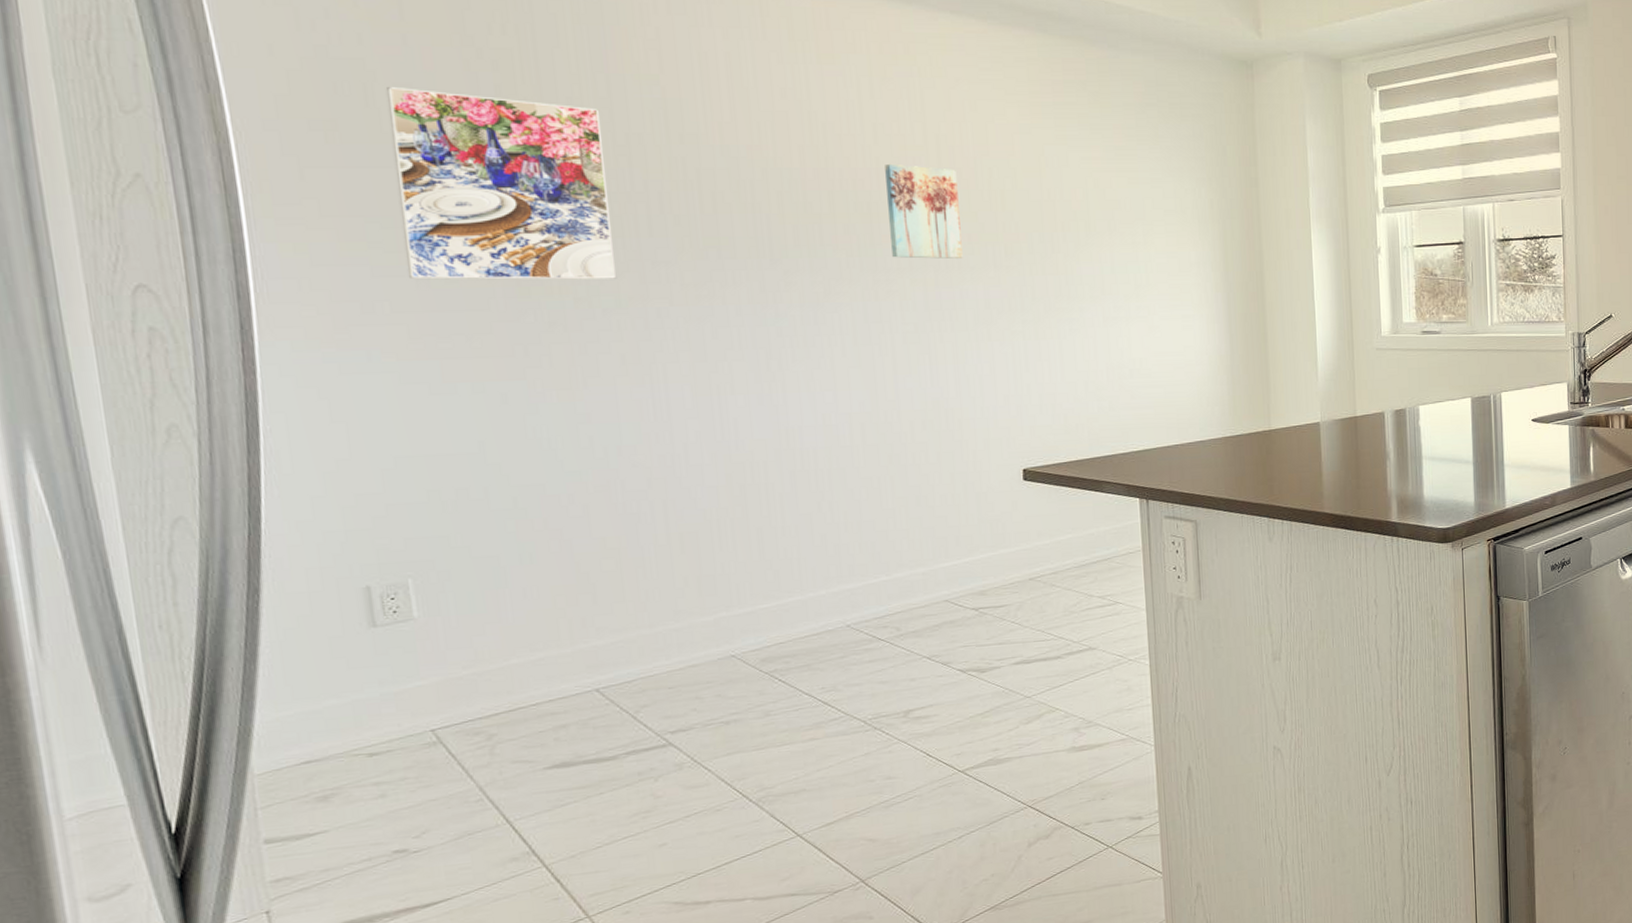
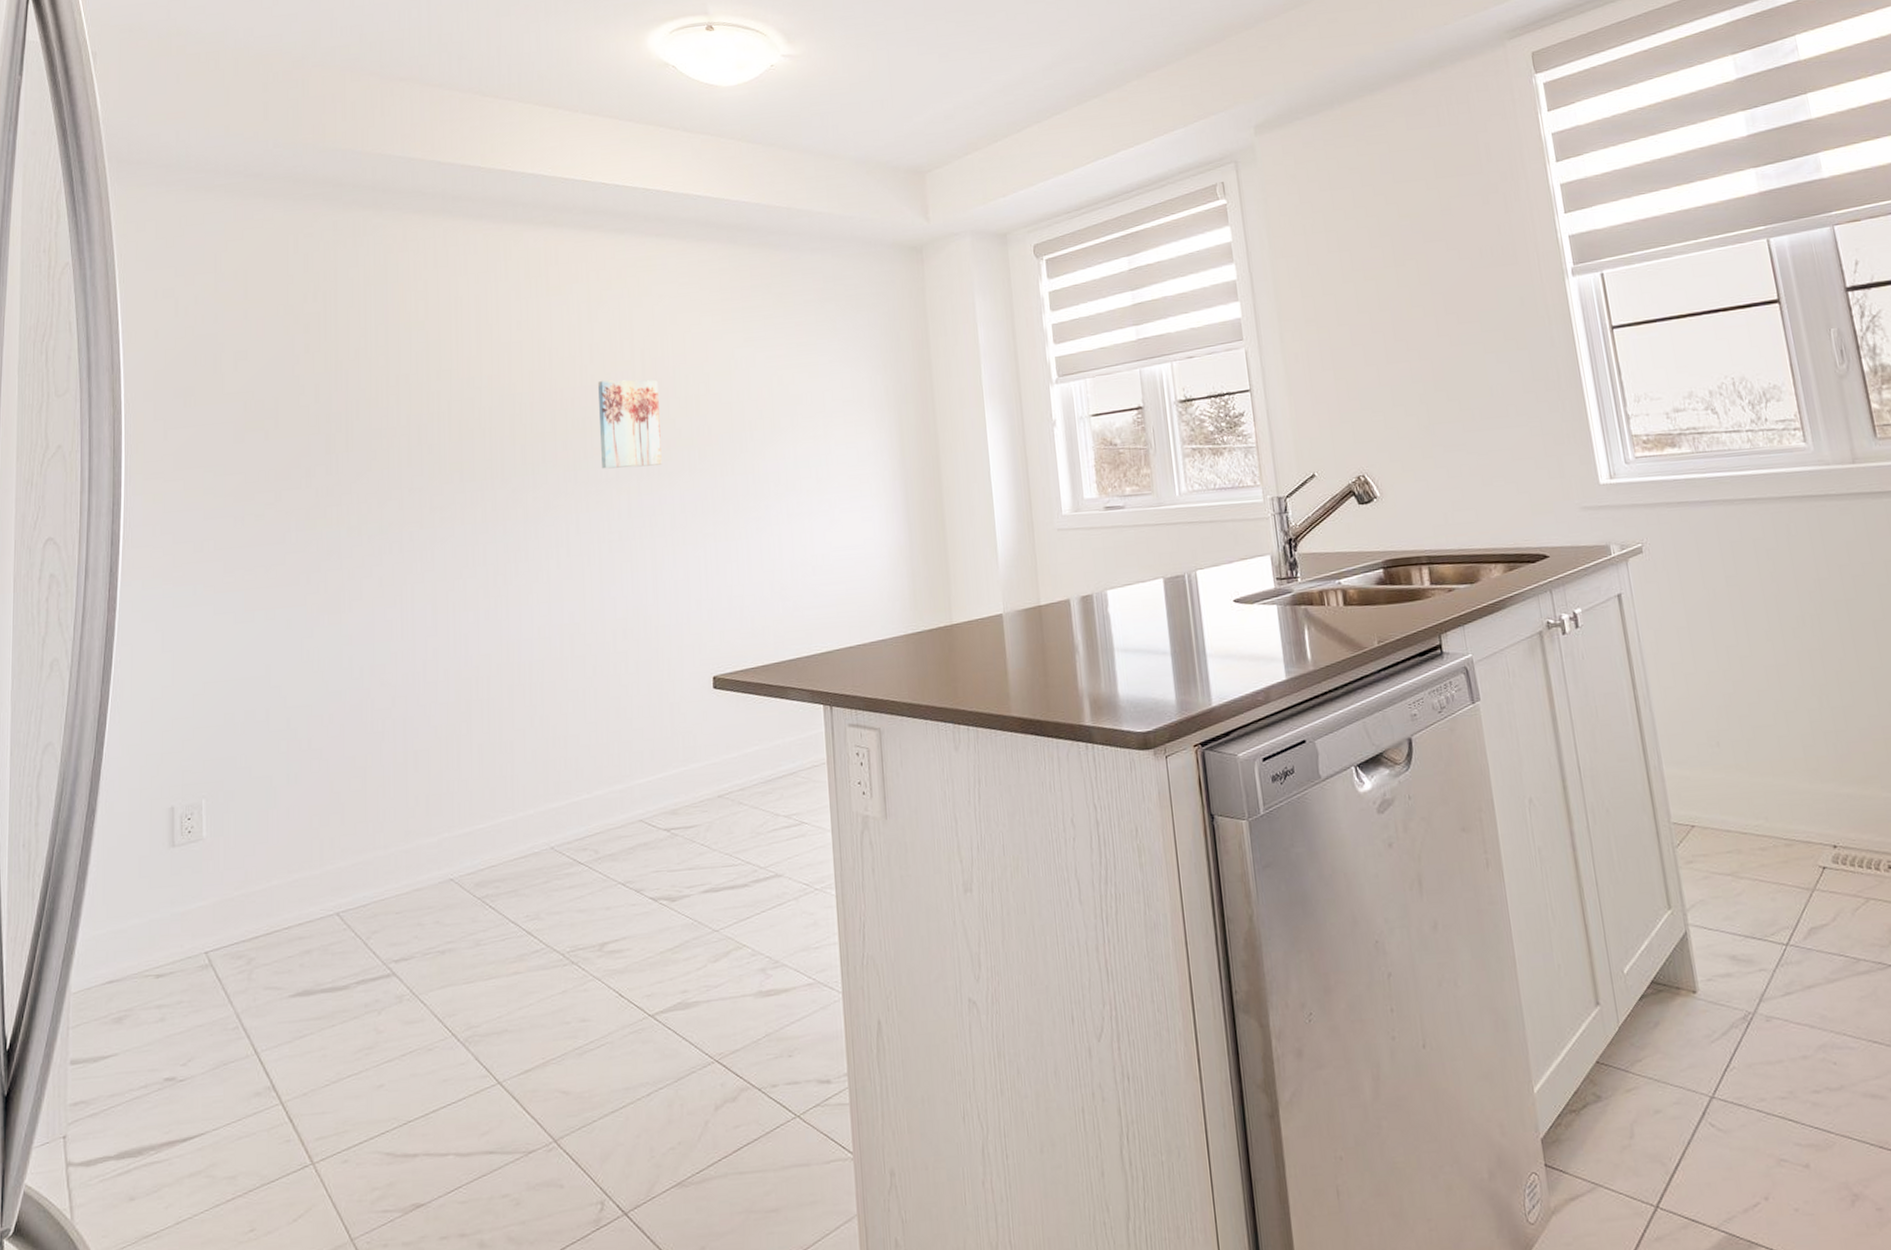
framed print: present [386,86,617,280] -> none [229,354,381,519]

